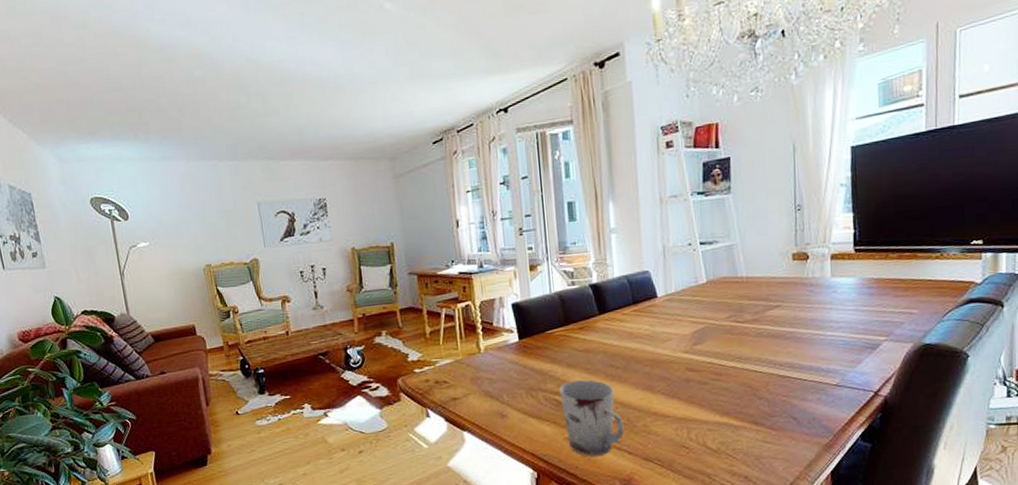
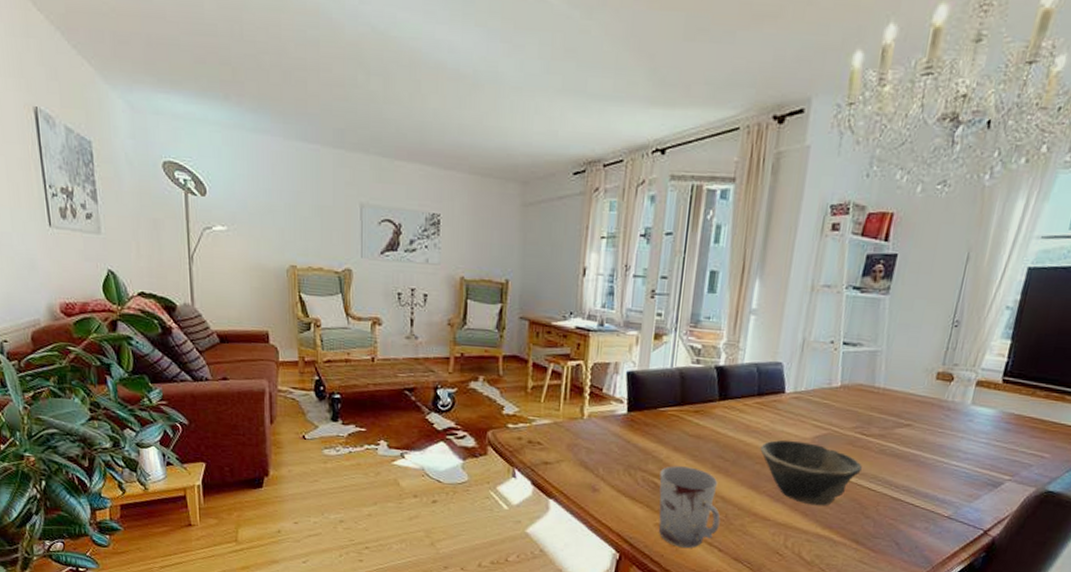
bowl: none [646,338,744,396] -> present [760,439,862,506]

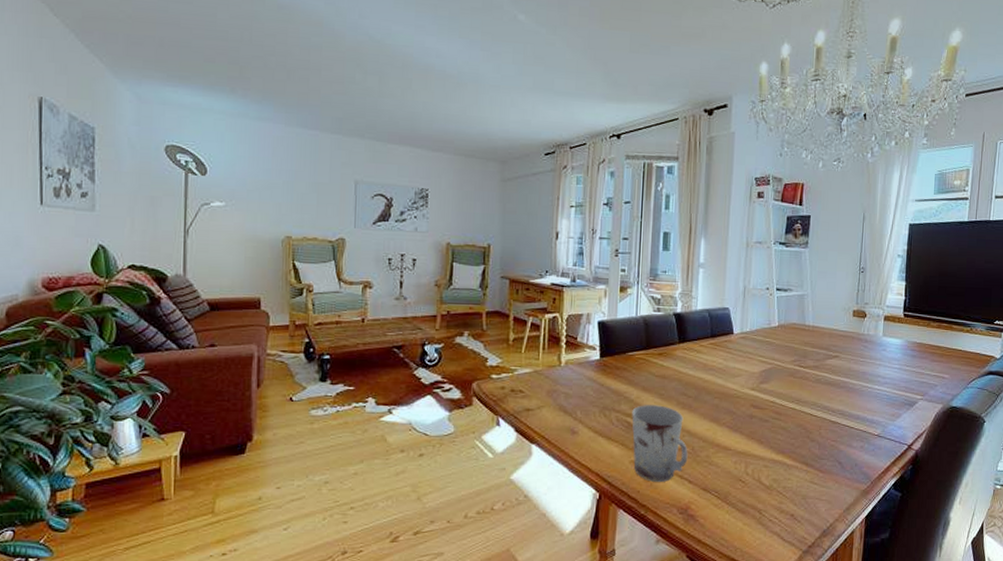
bowl: present [760,439,862,506] -> none [717,375,803,433]

